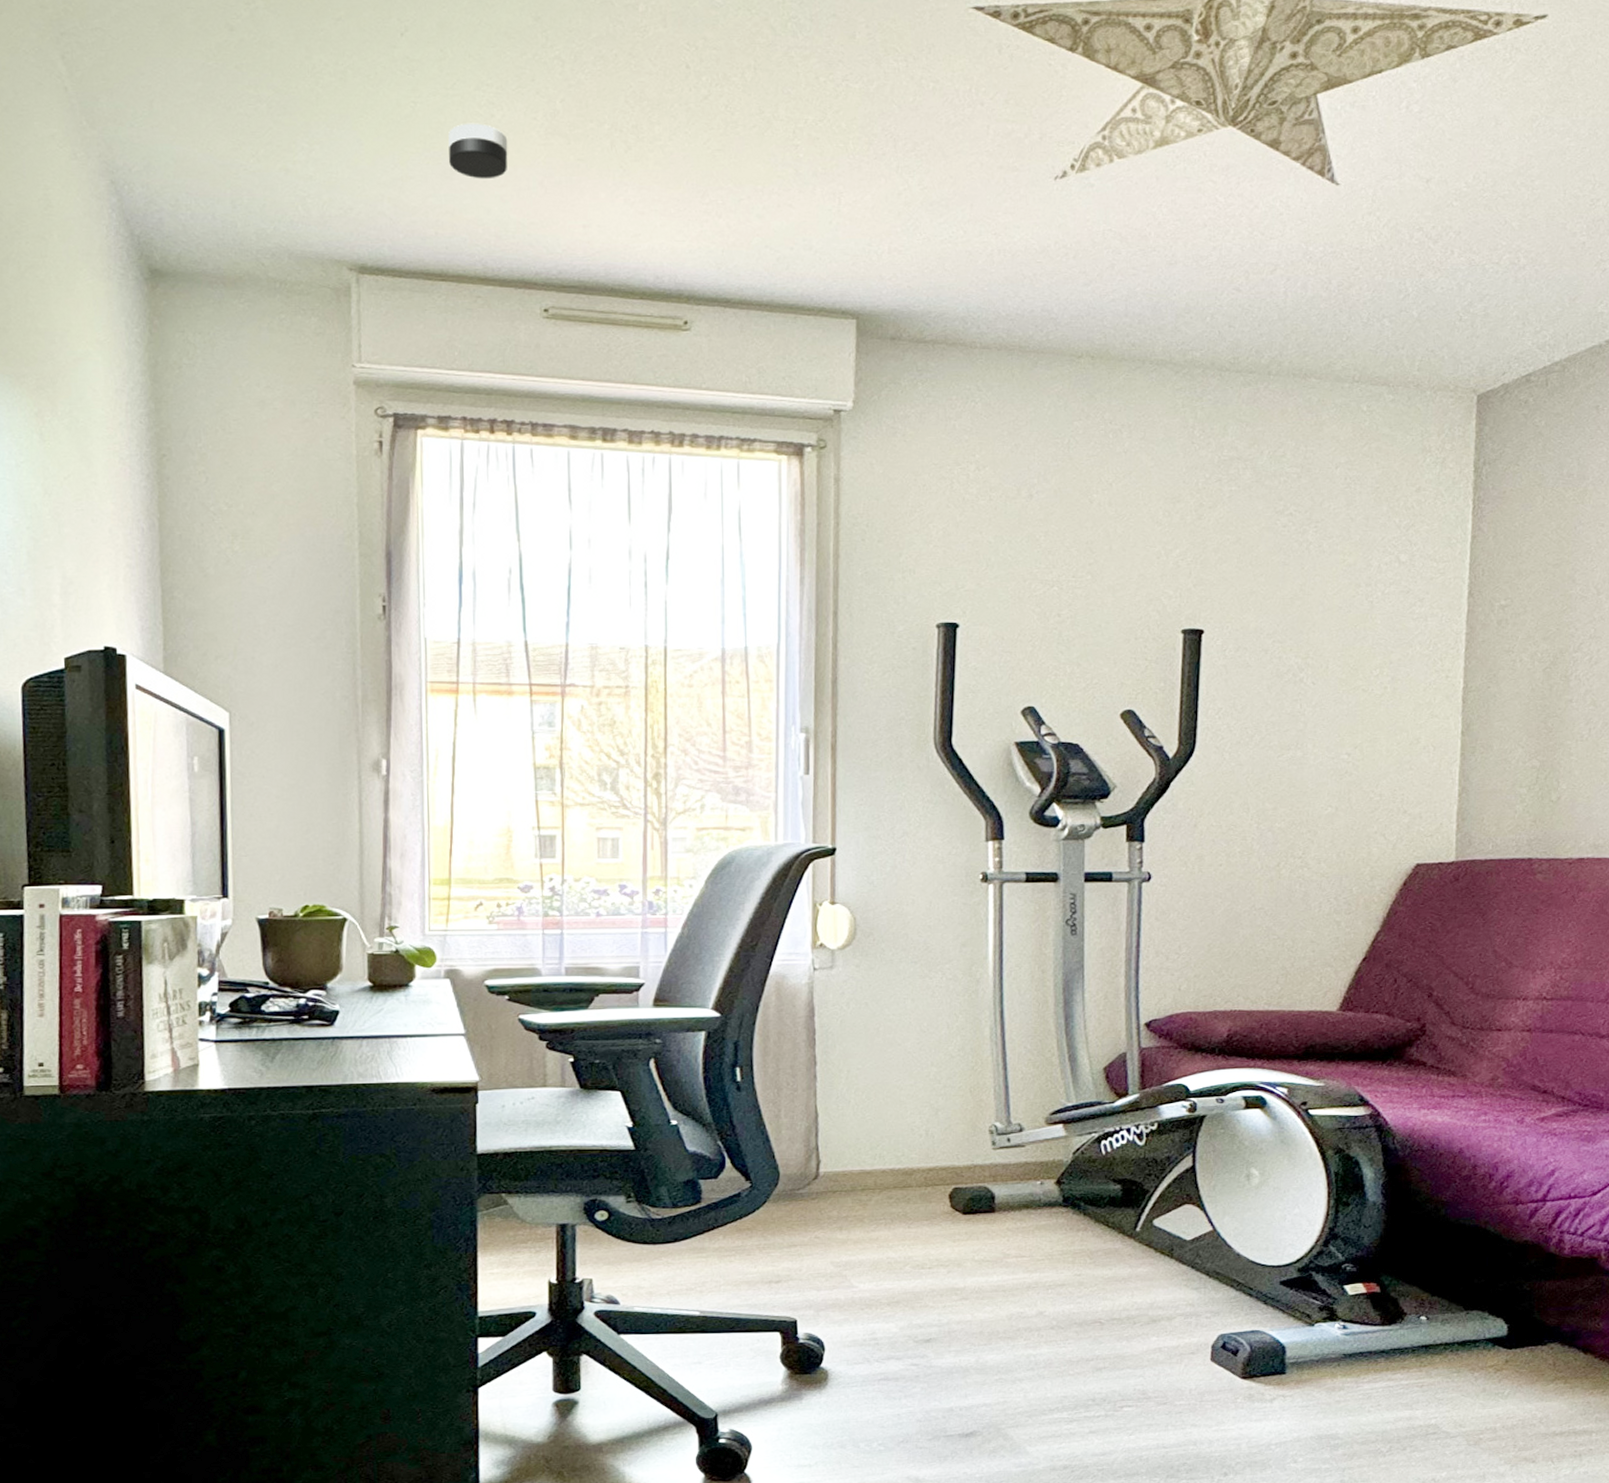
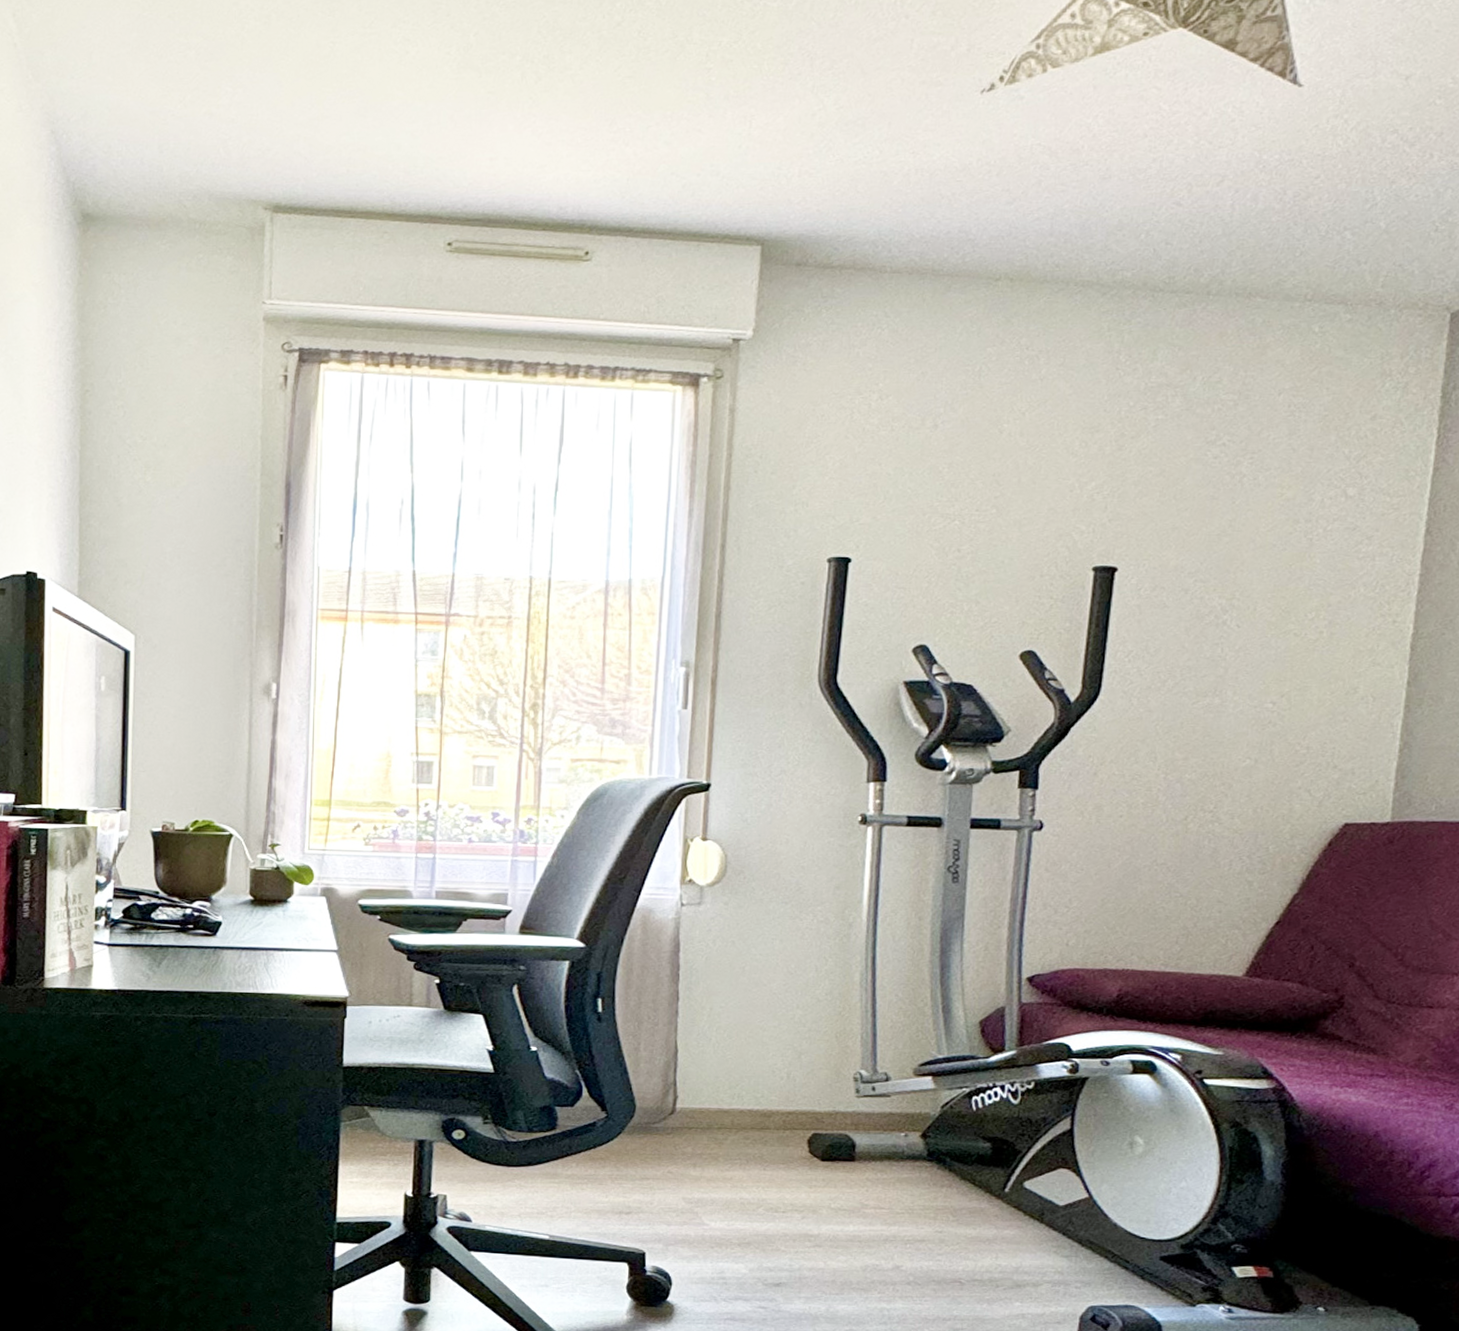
smoke detector: present [448,123,508,179] -> none [364,60,421,116]

